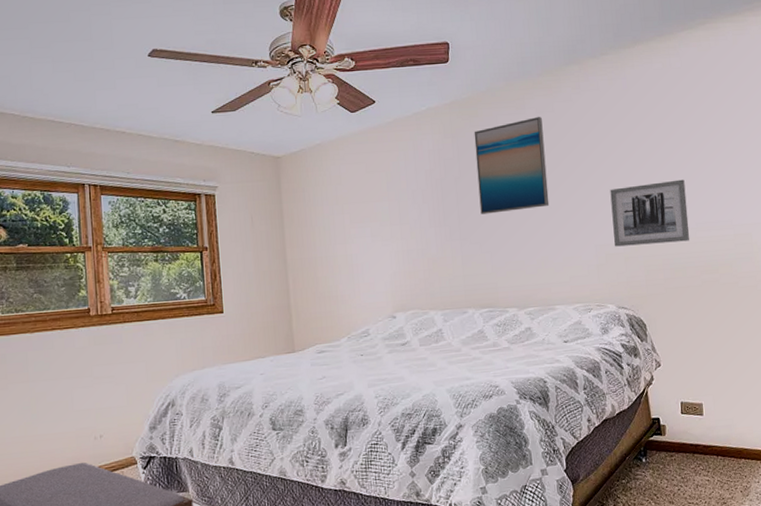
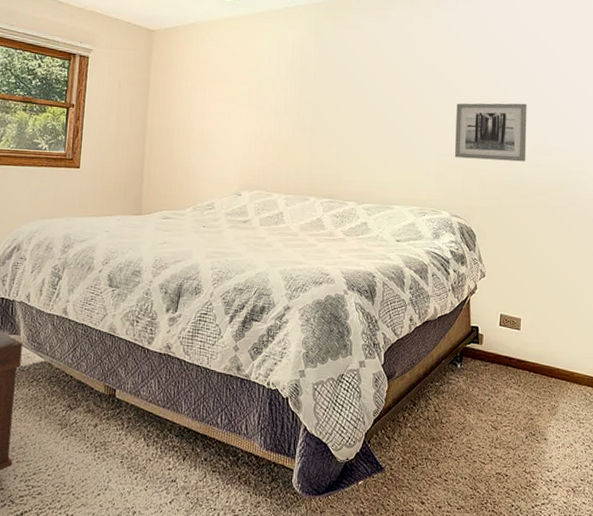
wall art: present [474,116,550,214] -> none [333,26,401,111]

